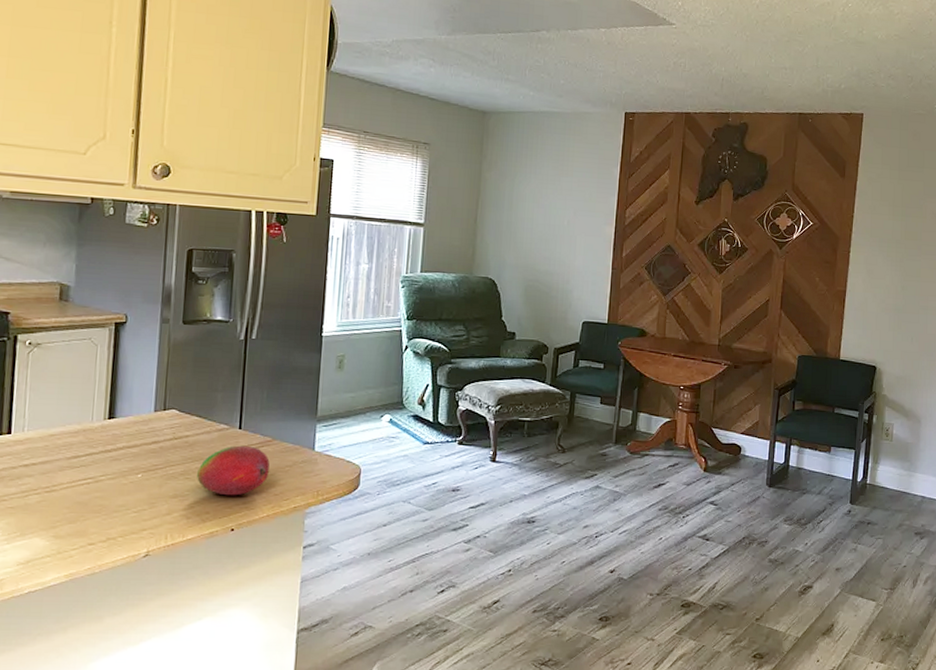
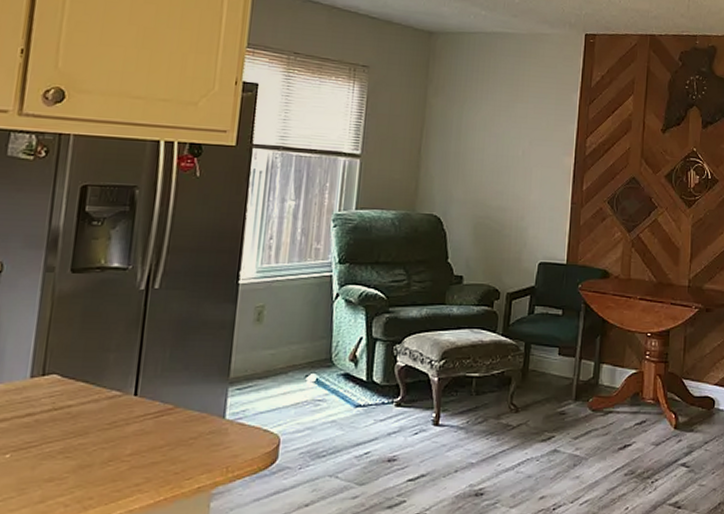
fruit: present [197,445,270,496] -> none [79,415,170,477]

